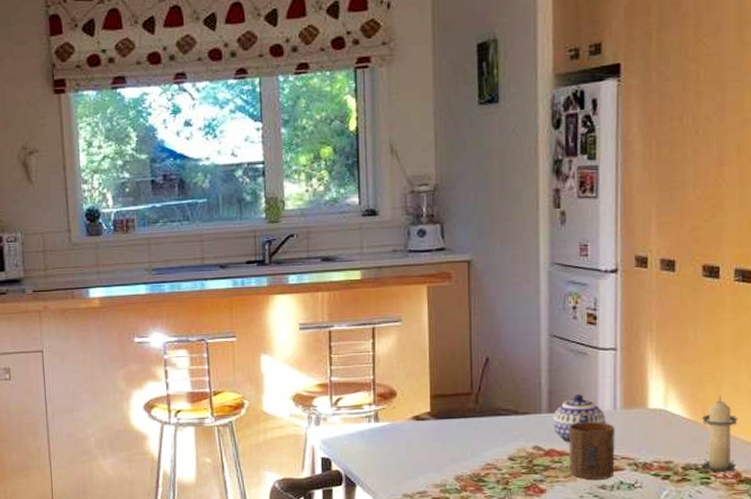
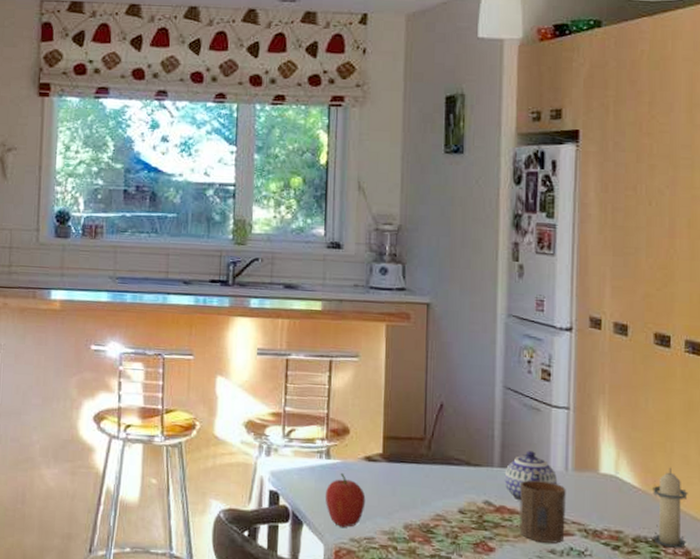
fruit: none [376,434,416,485] -> present [325,472,366,527]

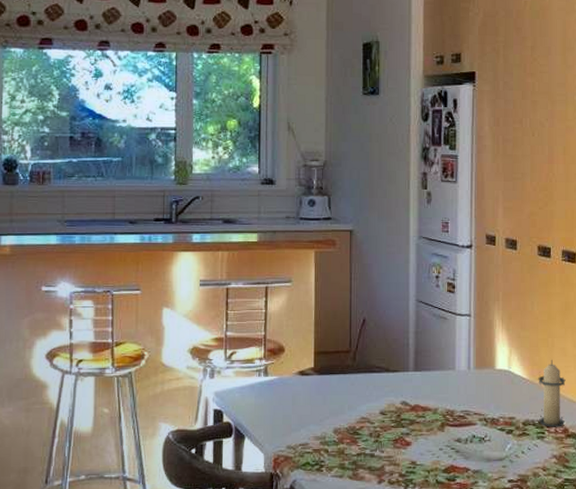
fruit: present [325,472,366,527] -> none [264,387,300,436]
teapot: present [504,451,558,501] -> none [418,355,462,399]
cup: present [519,479,566,544] -> none [431,379,469,433]

